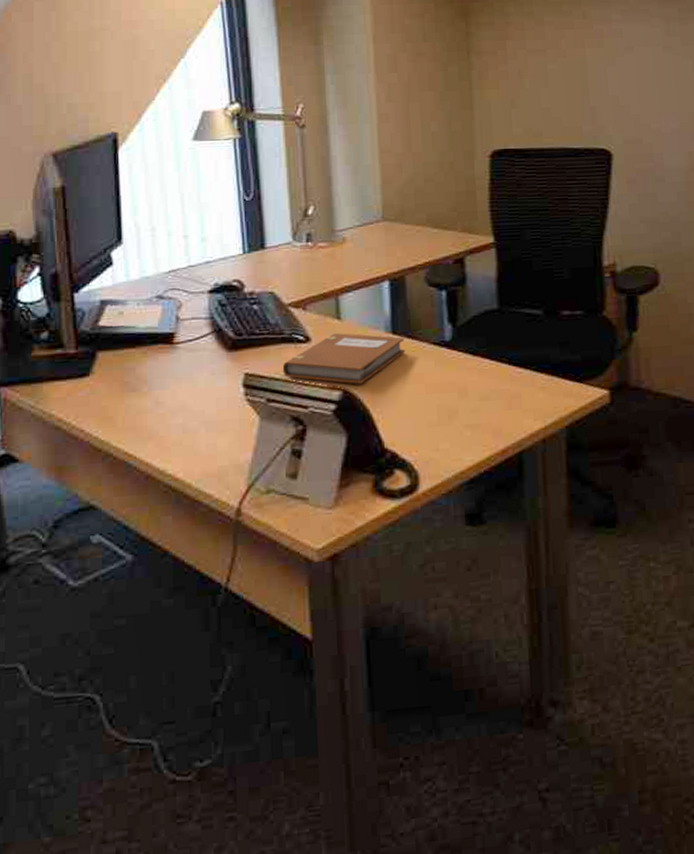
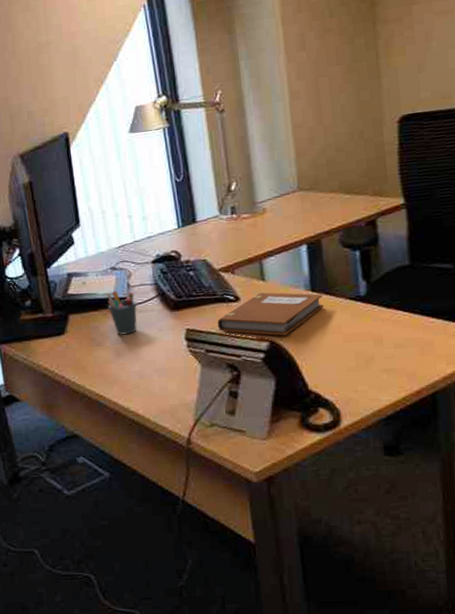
pen holder: none [148,323,187,379] -> present [106,290,138,335]

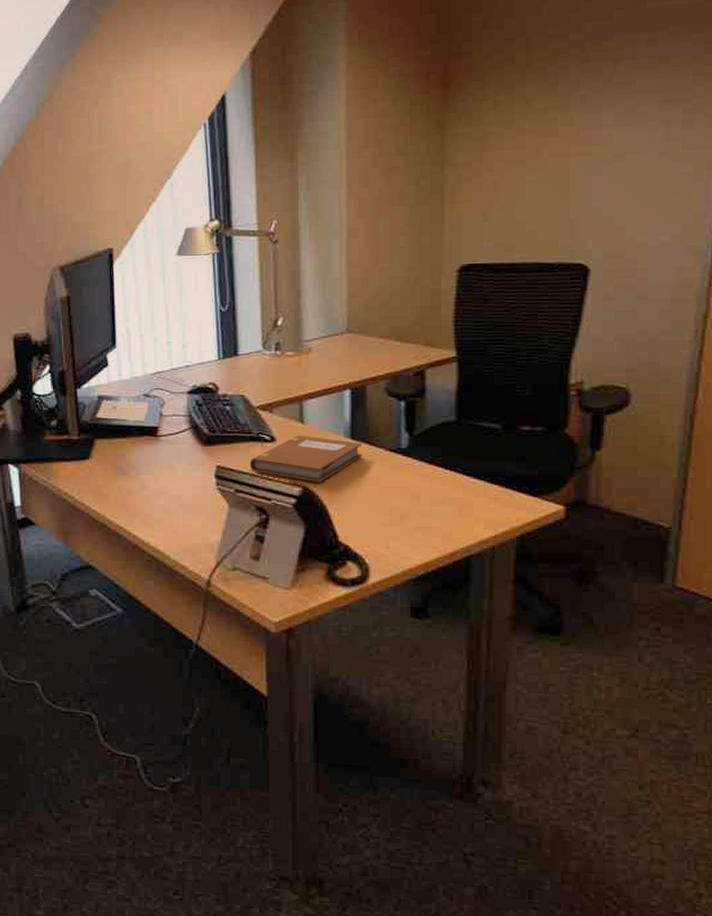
pen holder: present [106,290,138,335] -> none [136,418,168,466]

